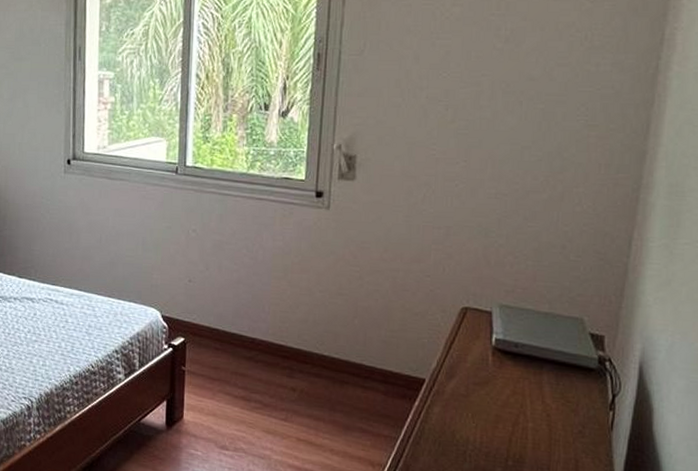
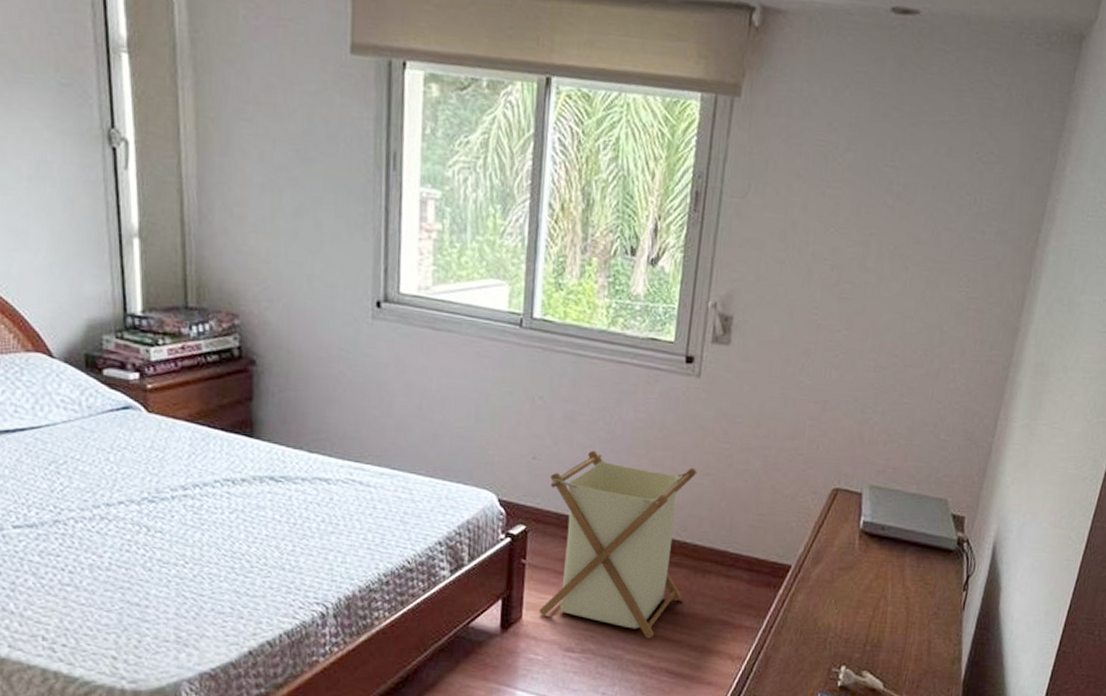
laundry basket: none [198,274,331,442] -> present [539,450,698,639]

